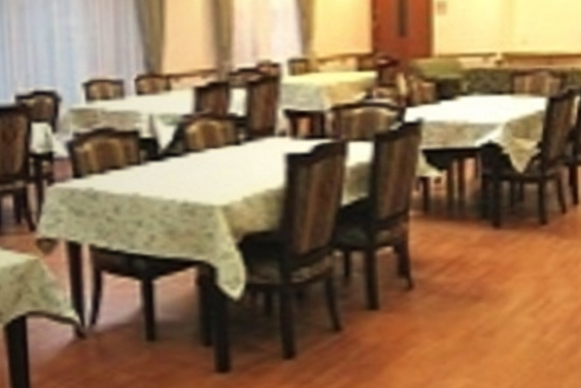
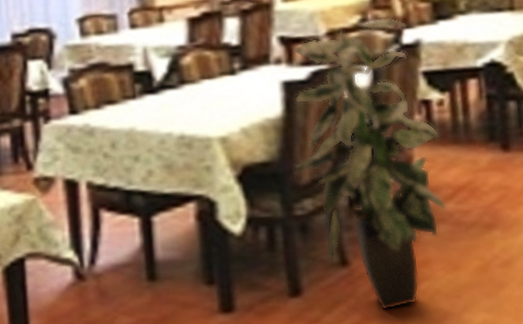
indoor plant: none [293,96,438,373] -> present [293,17,447,310]

